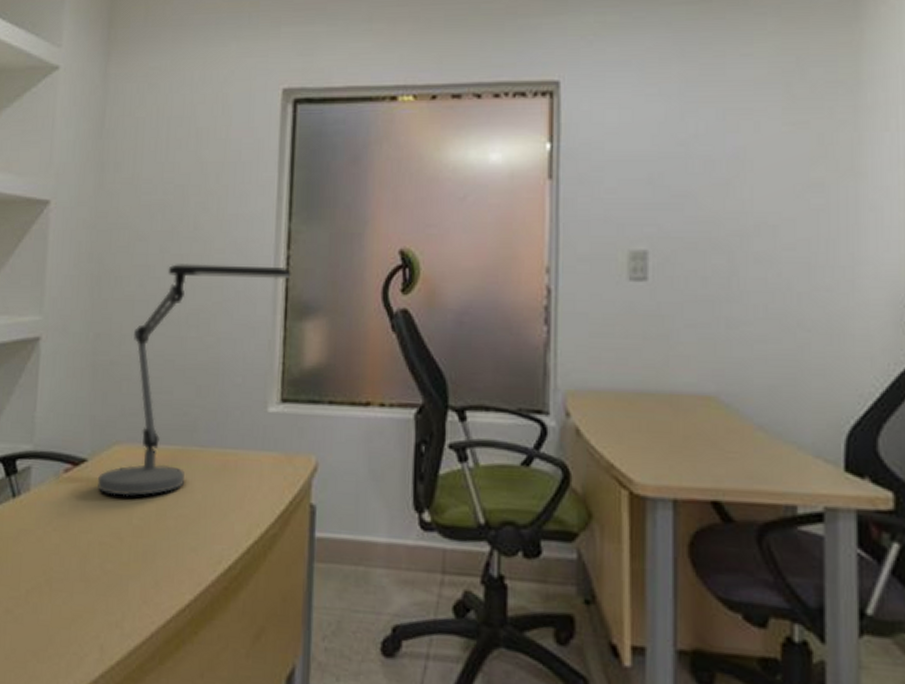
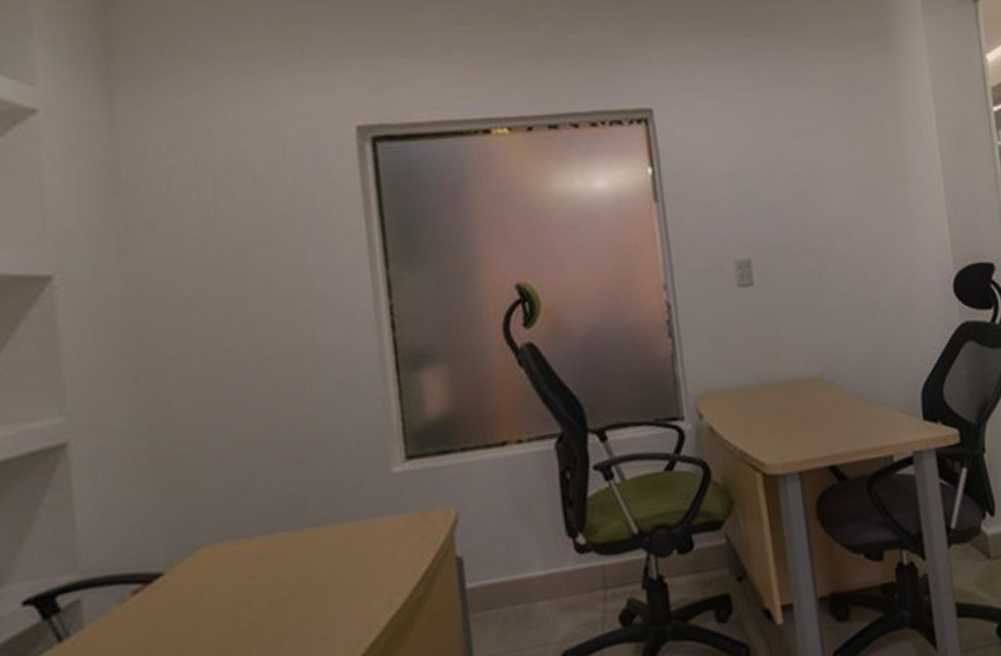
desk lamp: present [98,264,291,497] -> none [183,318,398,605]

